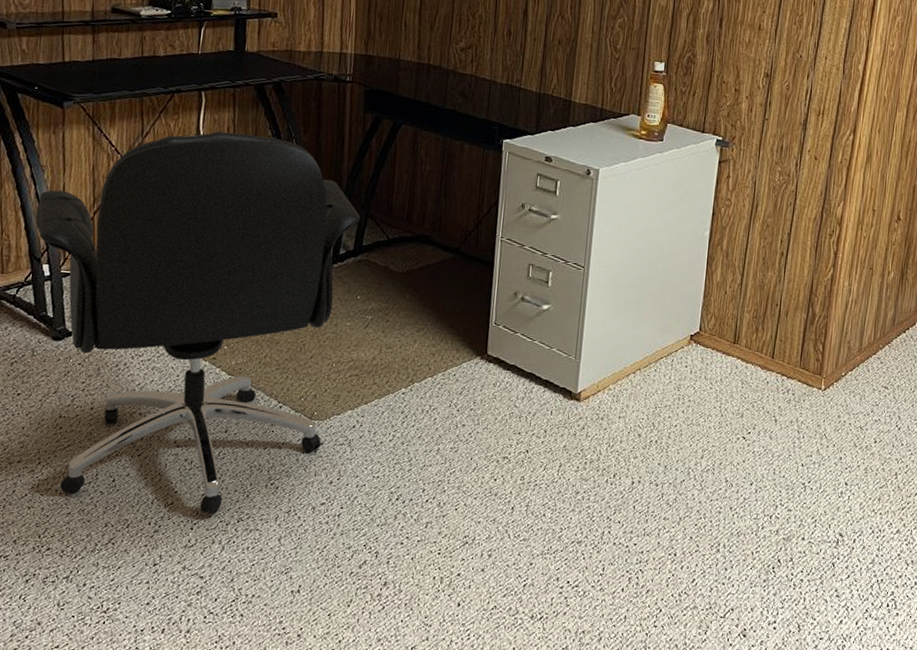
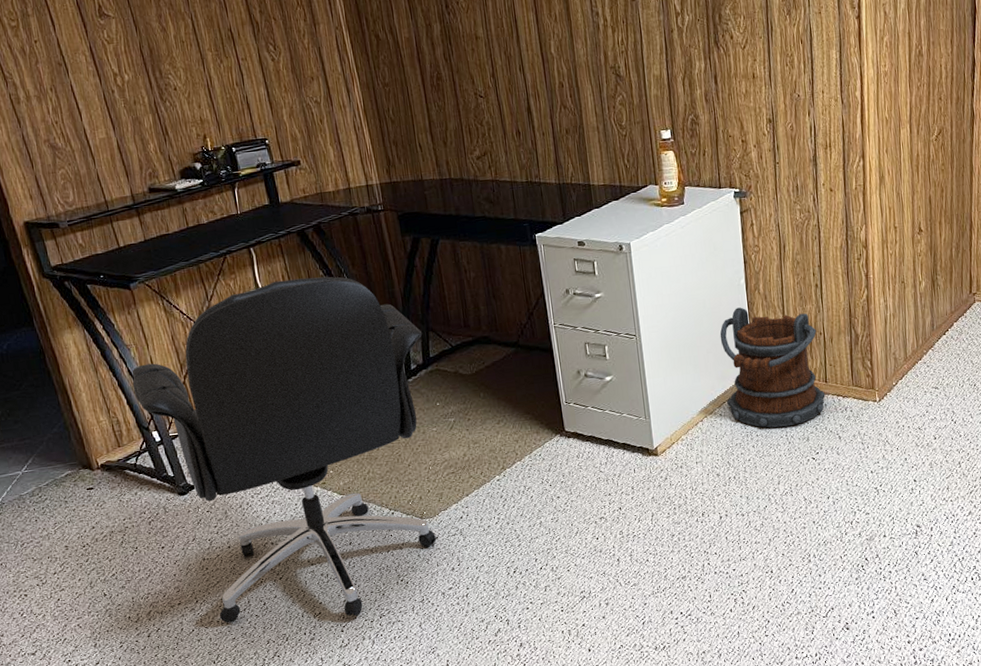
bucket: none [665,260,773,398] -> present [720,307,826,428]

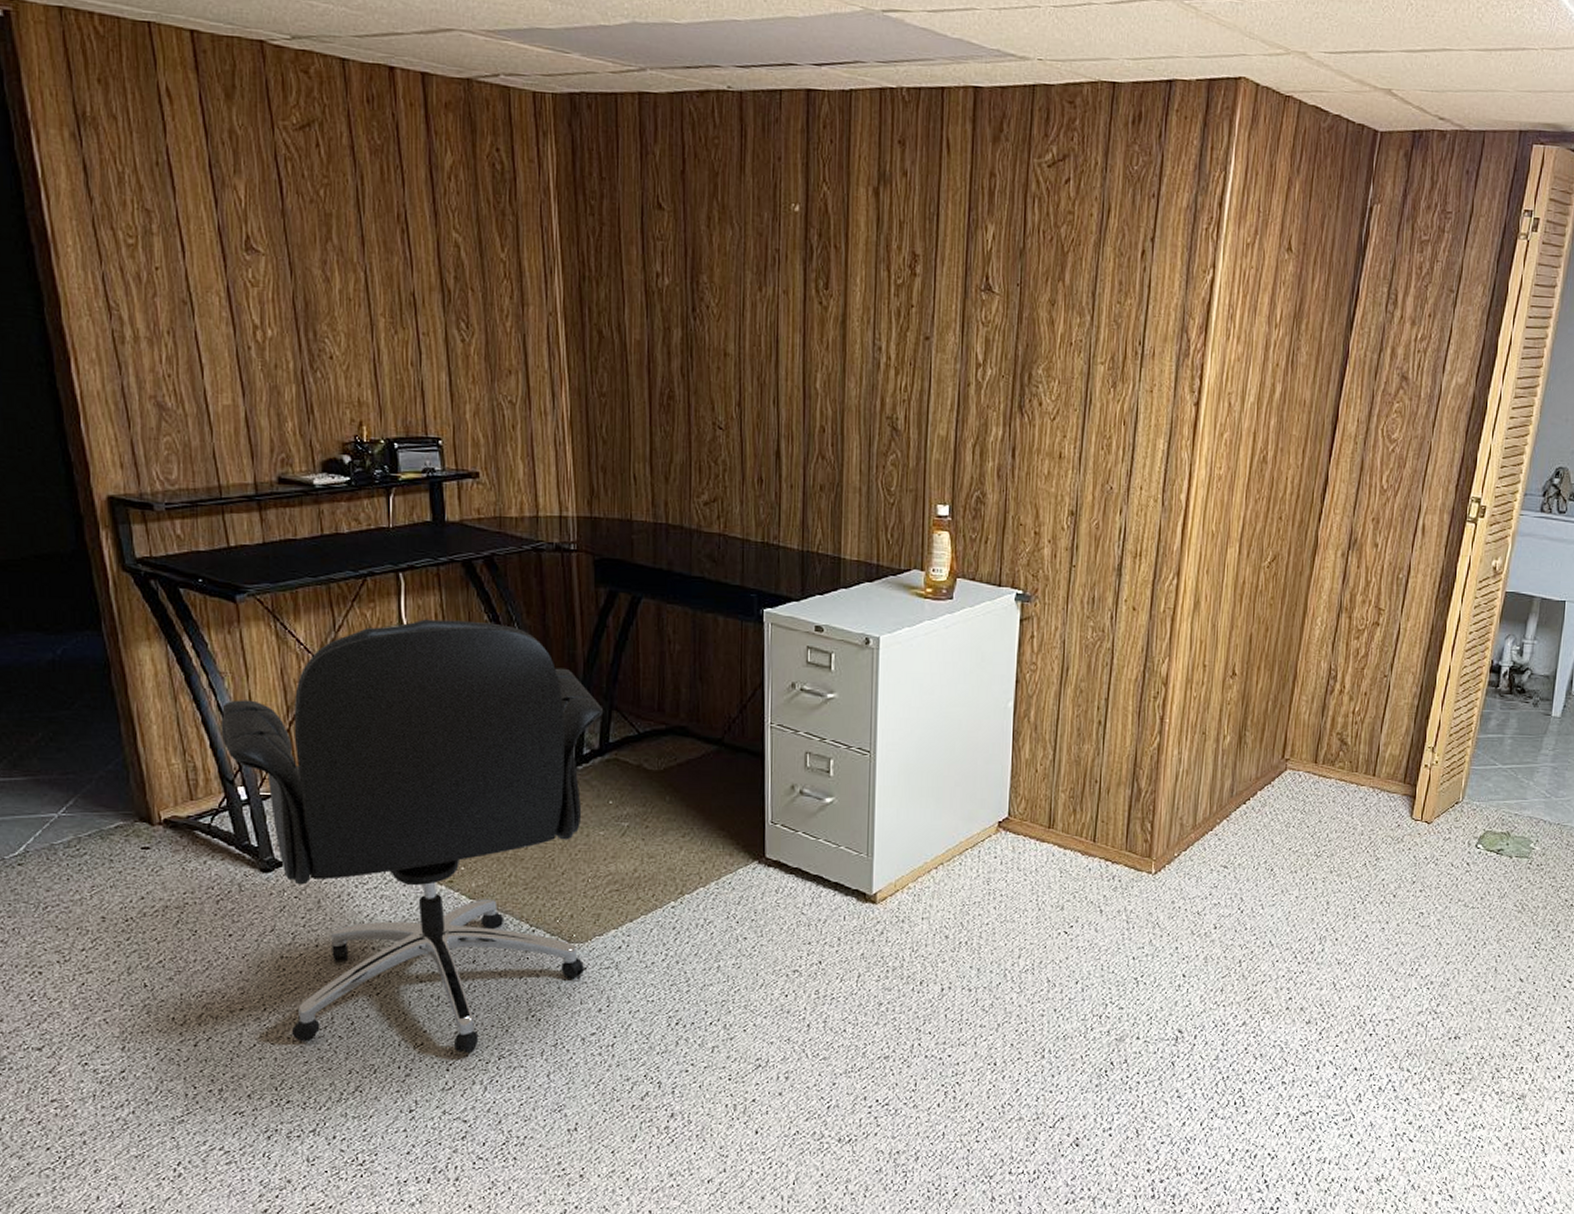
bucket: present [720,307,826,428] -> none [970,735,1092,890]

